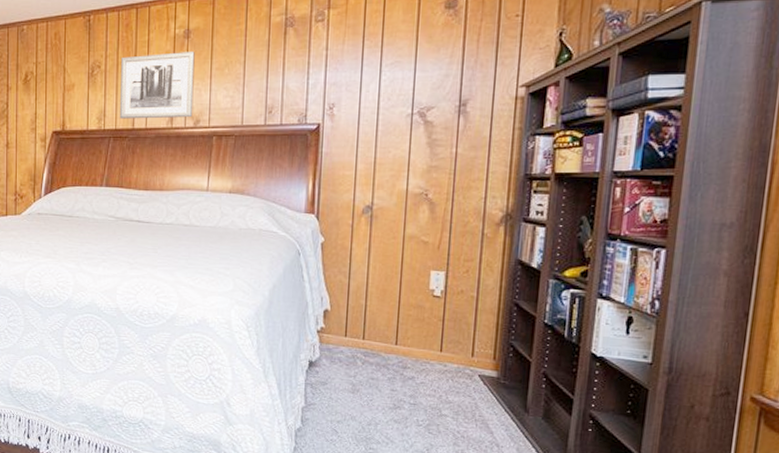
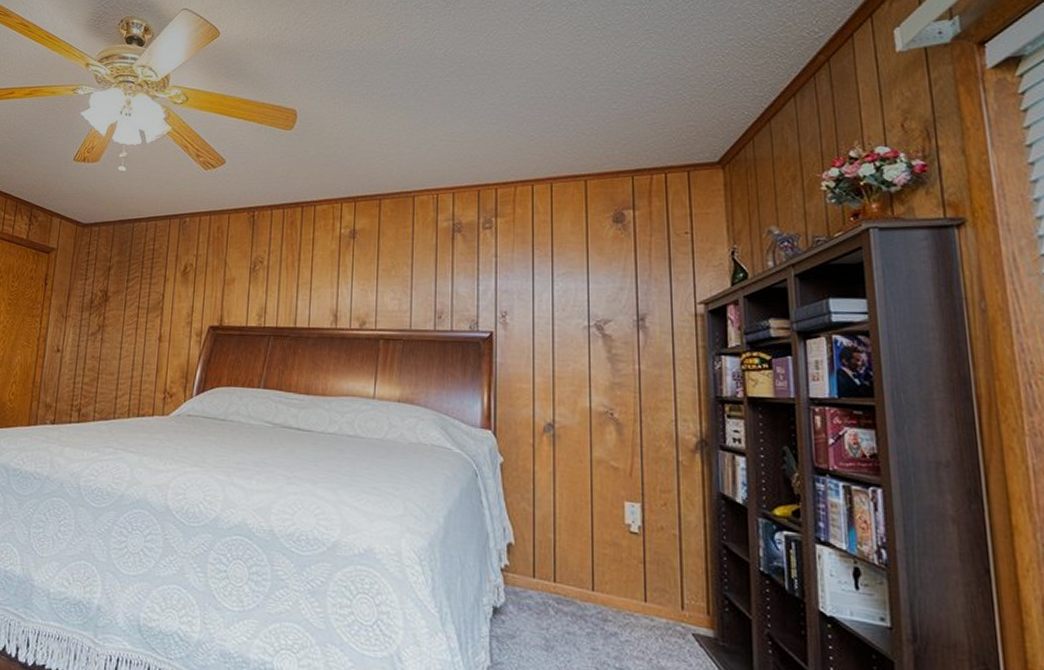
wall art: present [119,52,195,119] -> none [280,251,361,319]

